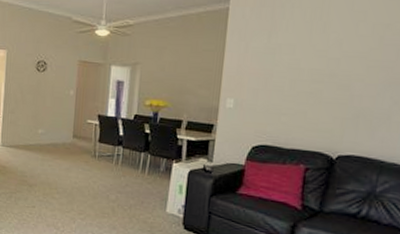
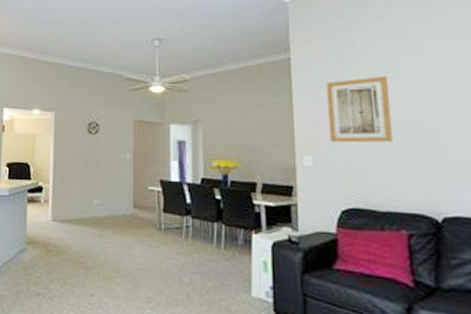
wall art: none [252,28,315,90] -> present [326,75,393,143]

